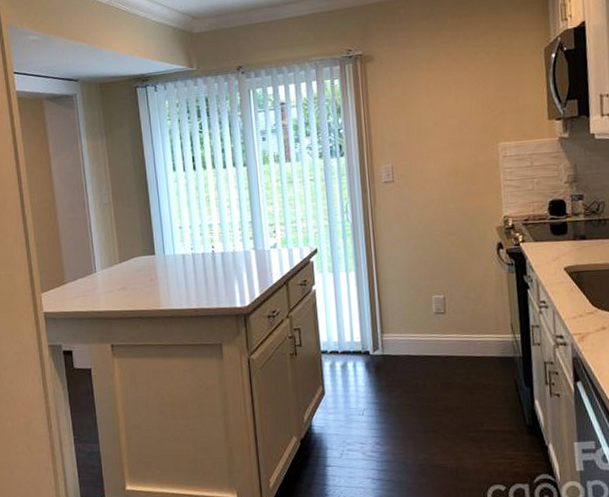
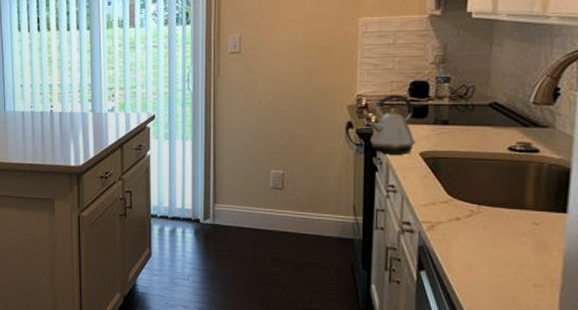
kettle: none [516,213,560,272] -> present [369,94,416,155]

